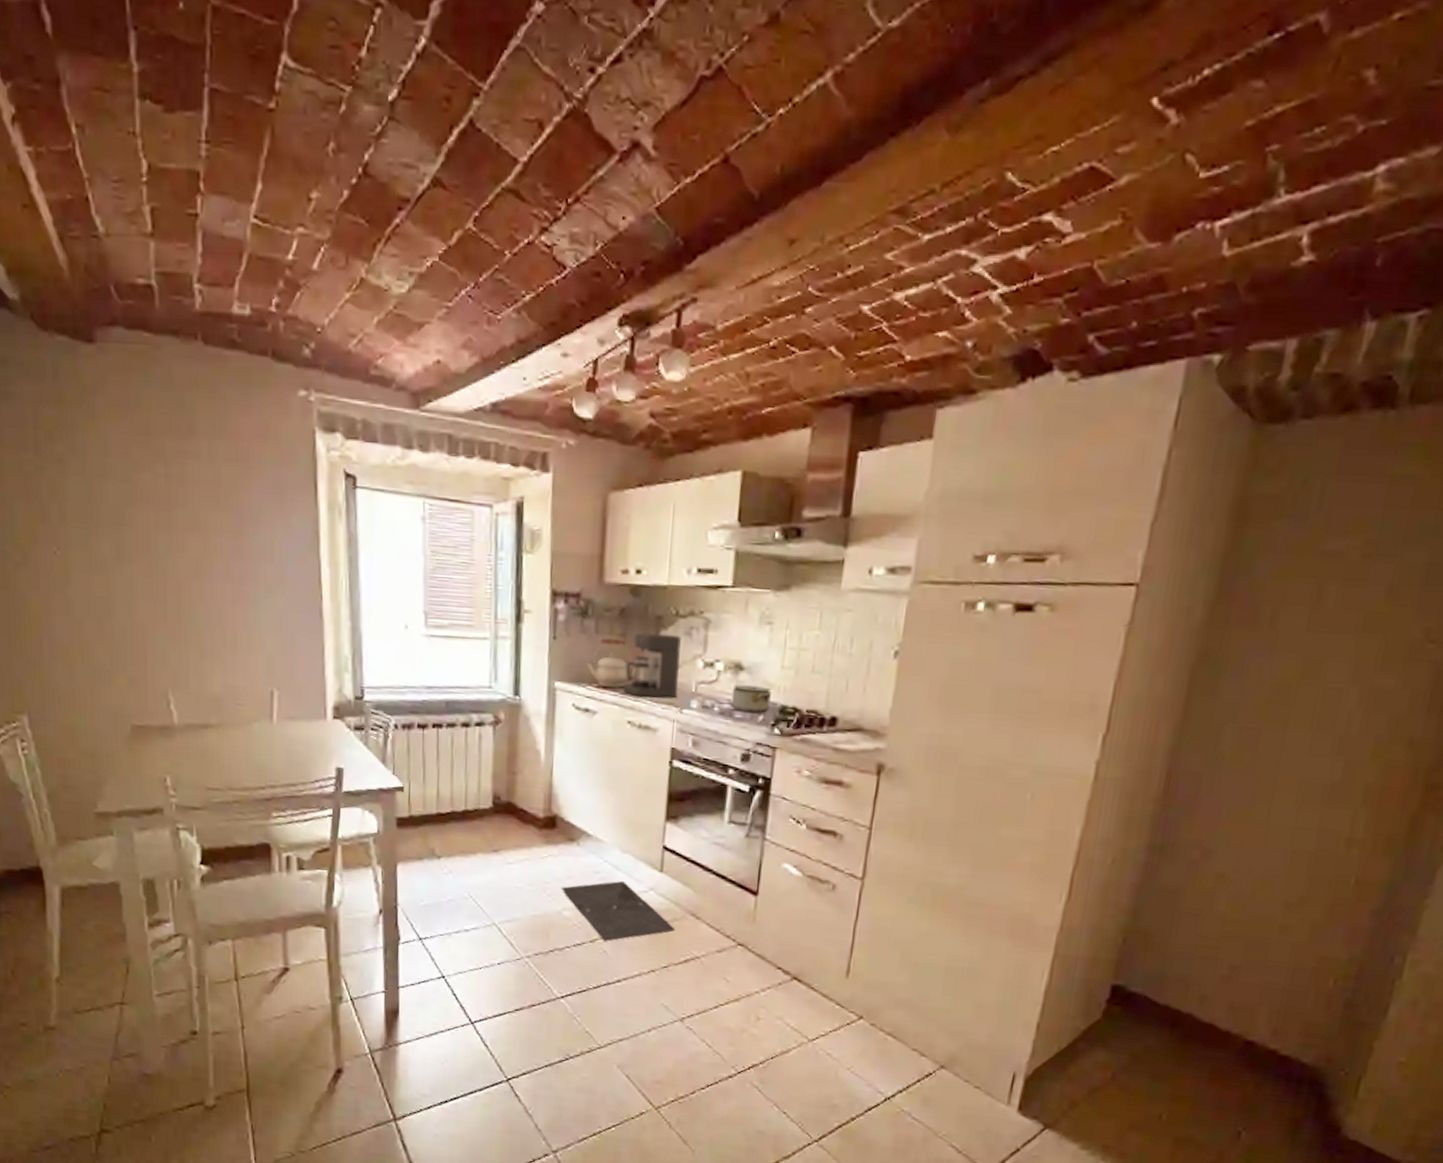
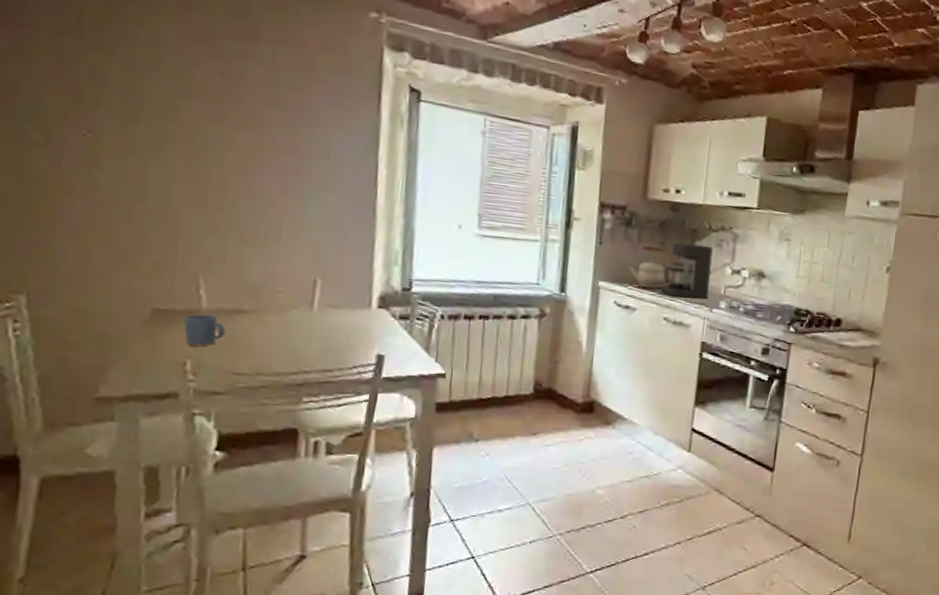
mug: none [159,729,197,762] -> present [183,314,226,347]
door mat: present [560,880,675,941] -> none [595,460,700,517]
cooking pot: present [731,684,772,714] -> none [754,289,788,315]

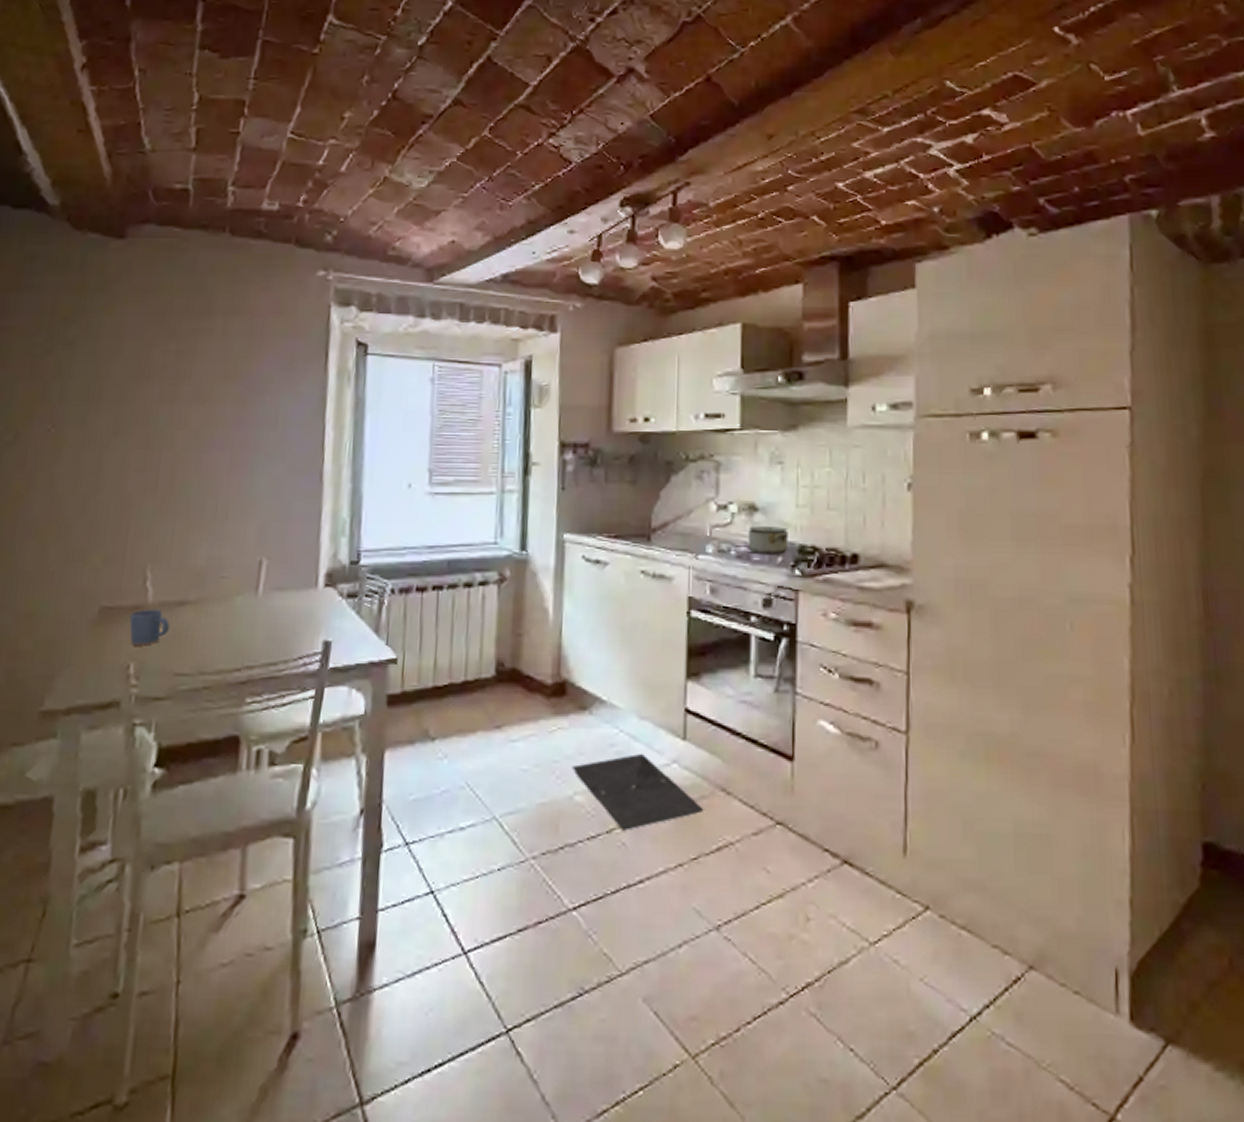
door mat: none [595,460,700,517] -> present [571,753,704,831]
kettle: present [629,245,670,289] -> none [597,485,643,536]
coffee maker: present [660,242,713,299] -> none [635,478,693,546]
cooking pot: none [754,289,788,315] -> present [748,526,788,555]

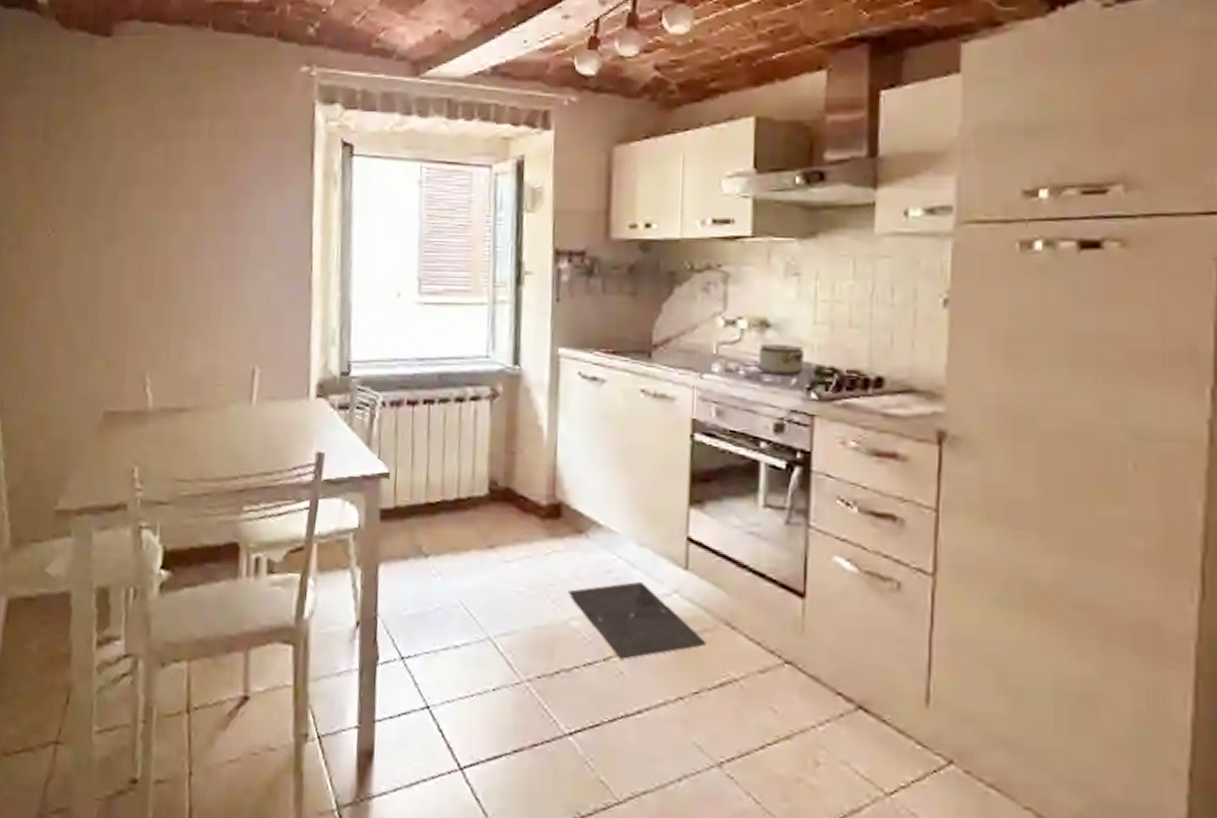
mug: present [129,609,170,646] -> none [132,415,170,451]

